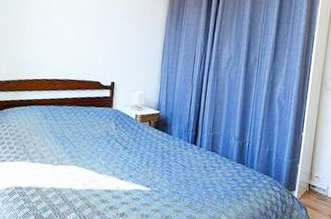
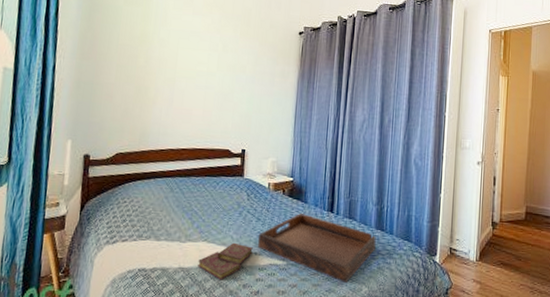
book: none [69,168,120,202] -> present [198,242,253,280]
serving tray: none [124,144,237,211] -> present [258,213,376,283]

